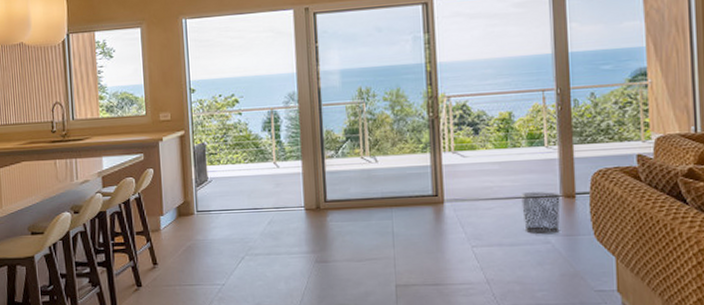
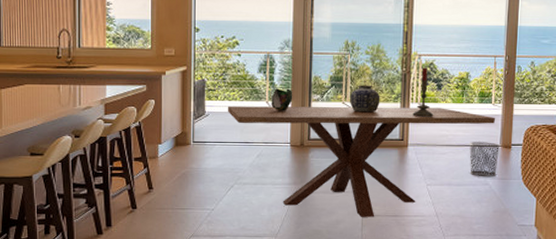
dining table: none [231,155,552,287] -> present [227,106,496,217]
decorative bowl: none [279,146,304,172] -> present [271,88,293,111]
vase: none [369,135,406,166] -> present [350,85,380,112]
candle: none [446,109,473,168] -> present [412,66,434,117]

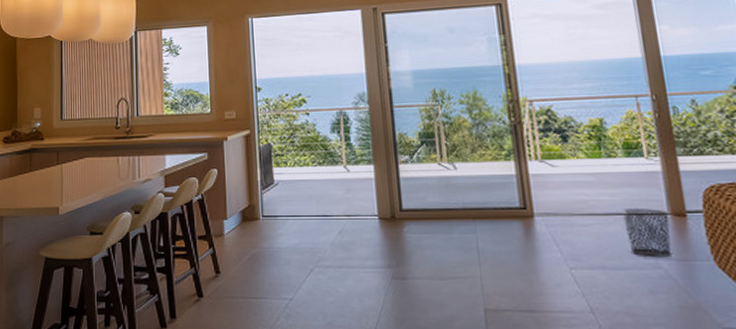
dining table: present [227,106,496,217] -> none [298,165,655,313]
decorative bowl: present [271,88,293,111] -> none [349,149,376,177]
vase: present [350,85,380,112] -> none [446,140,487,174]
candle: present [412,66,434,117] -> none [533,114,564,178]

